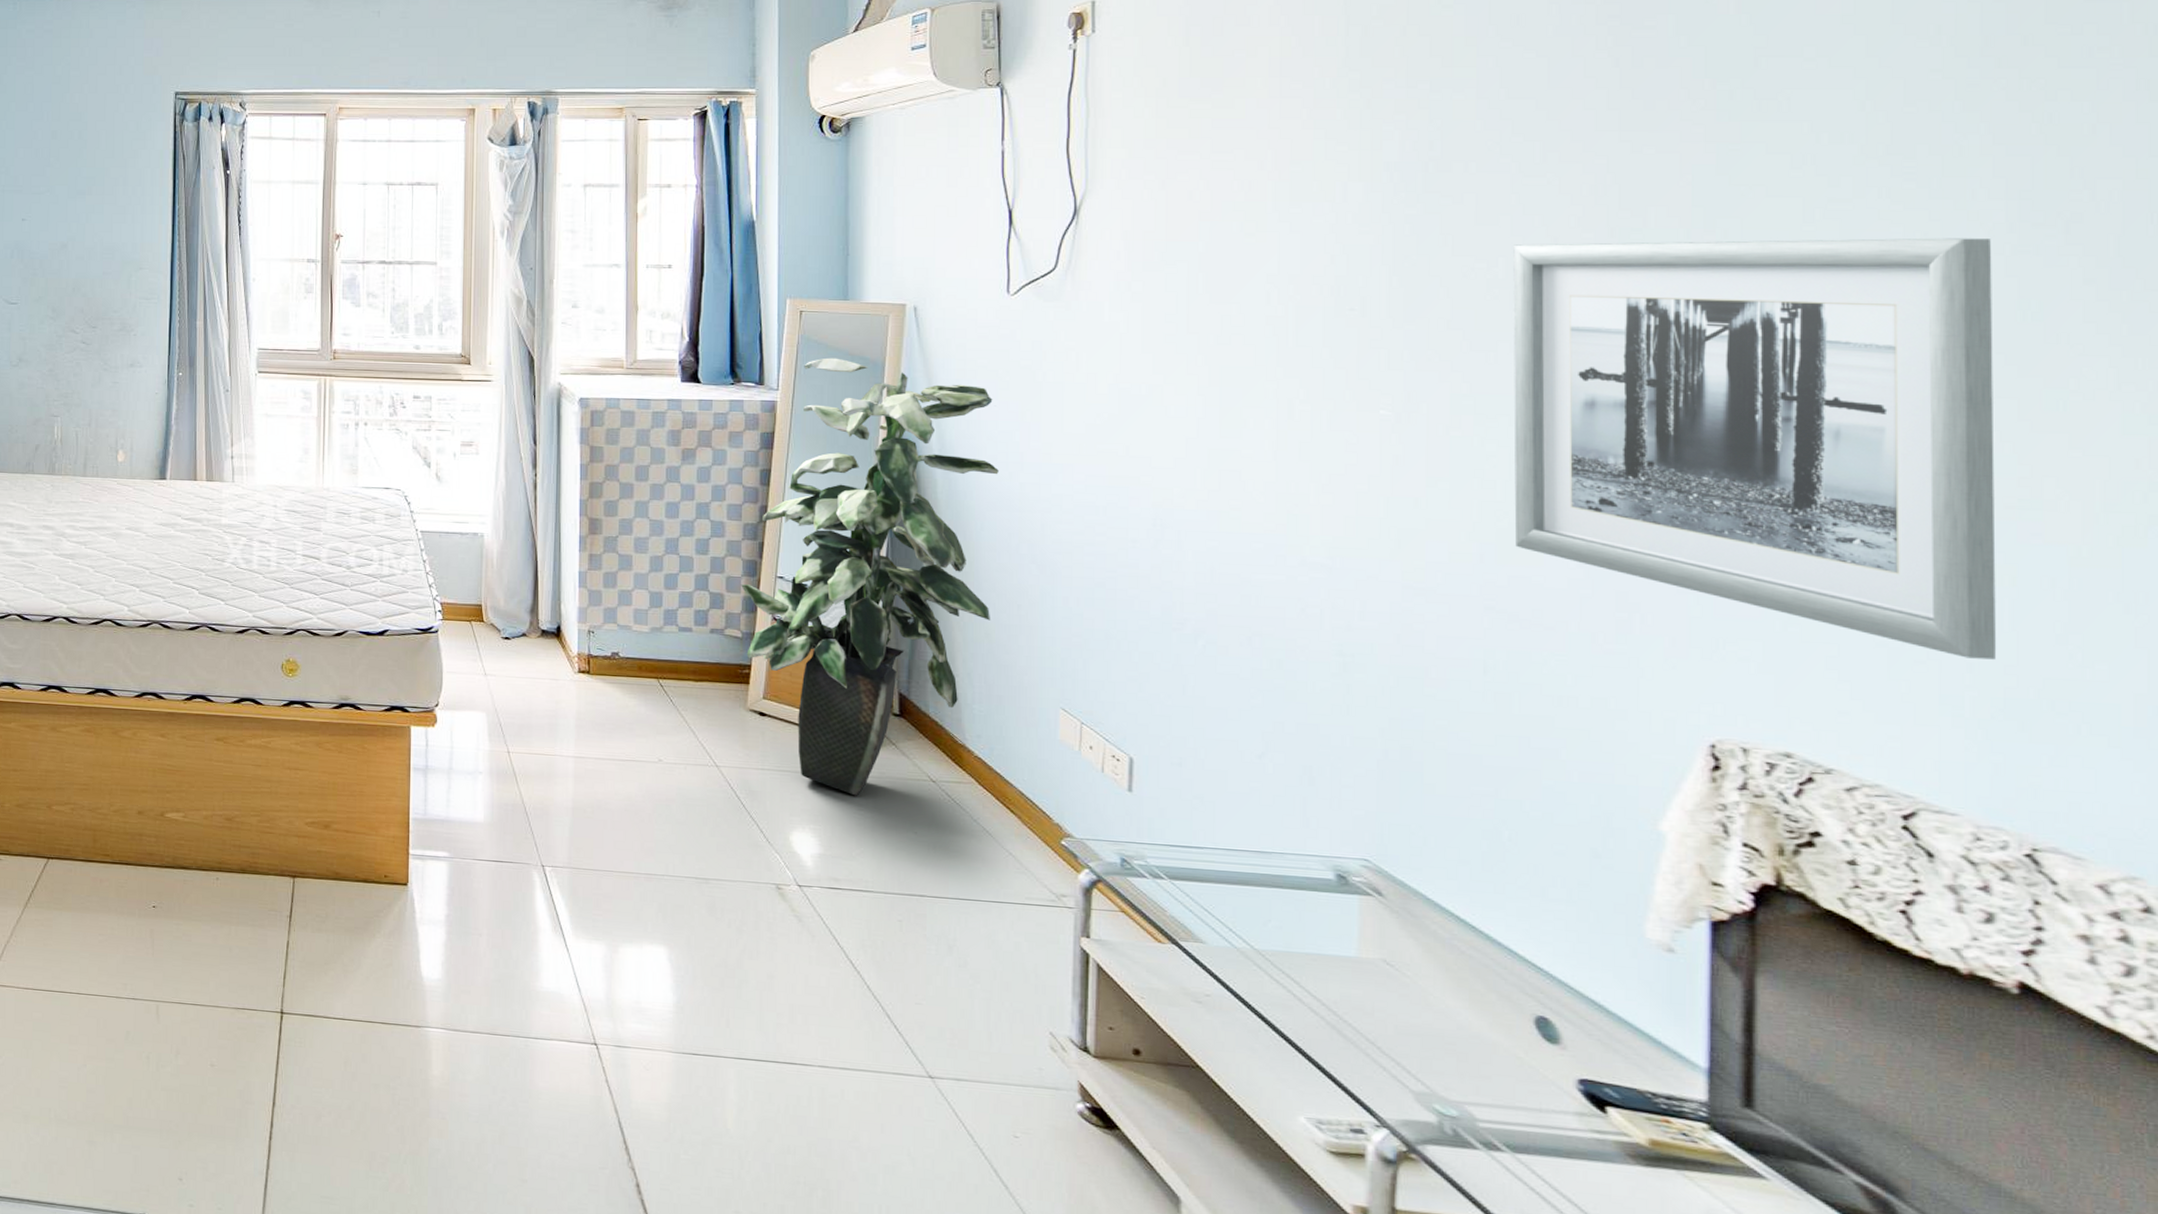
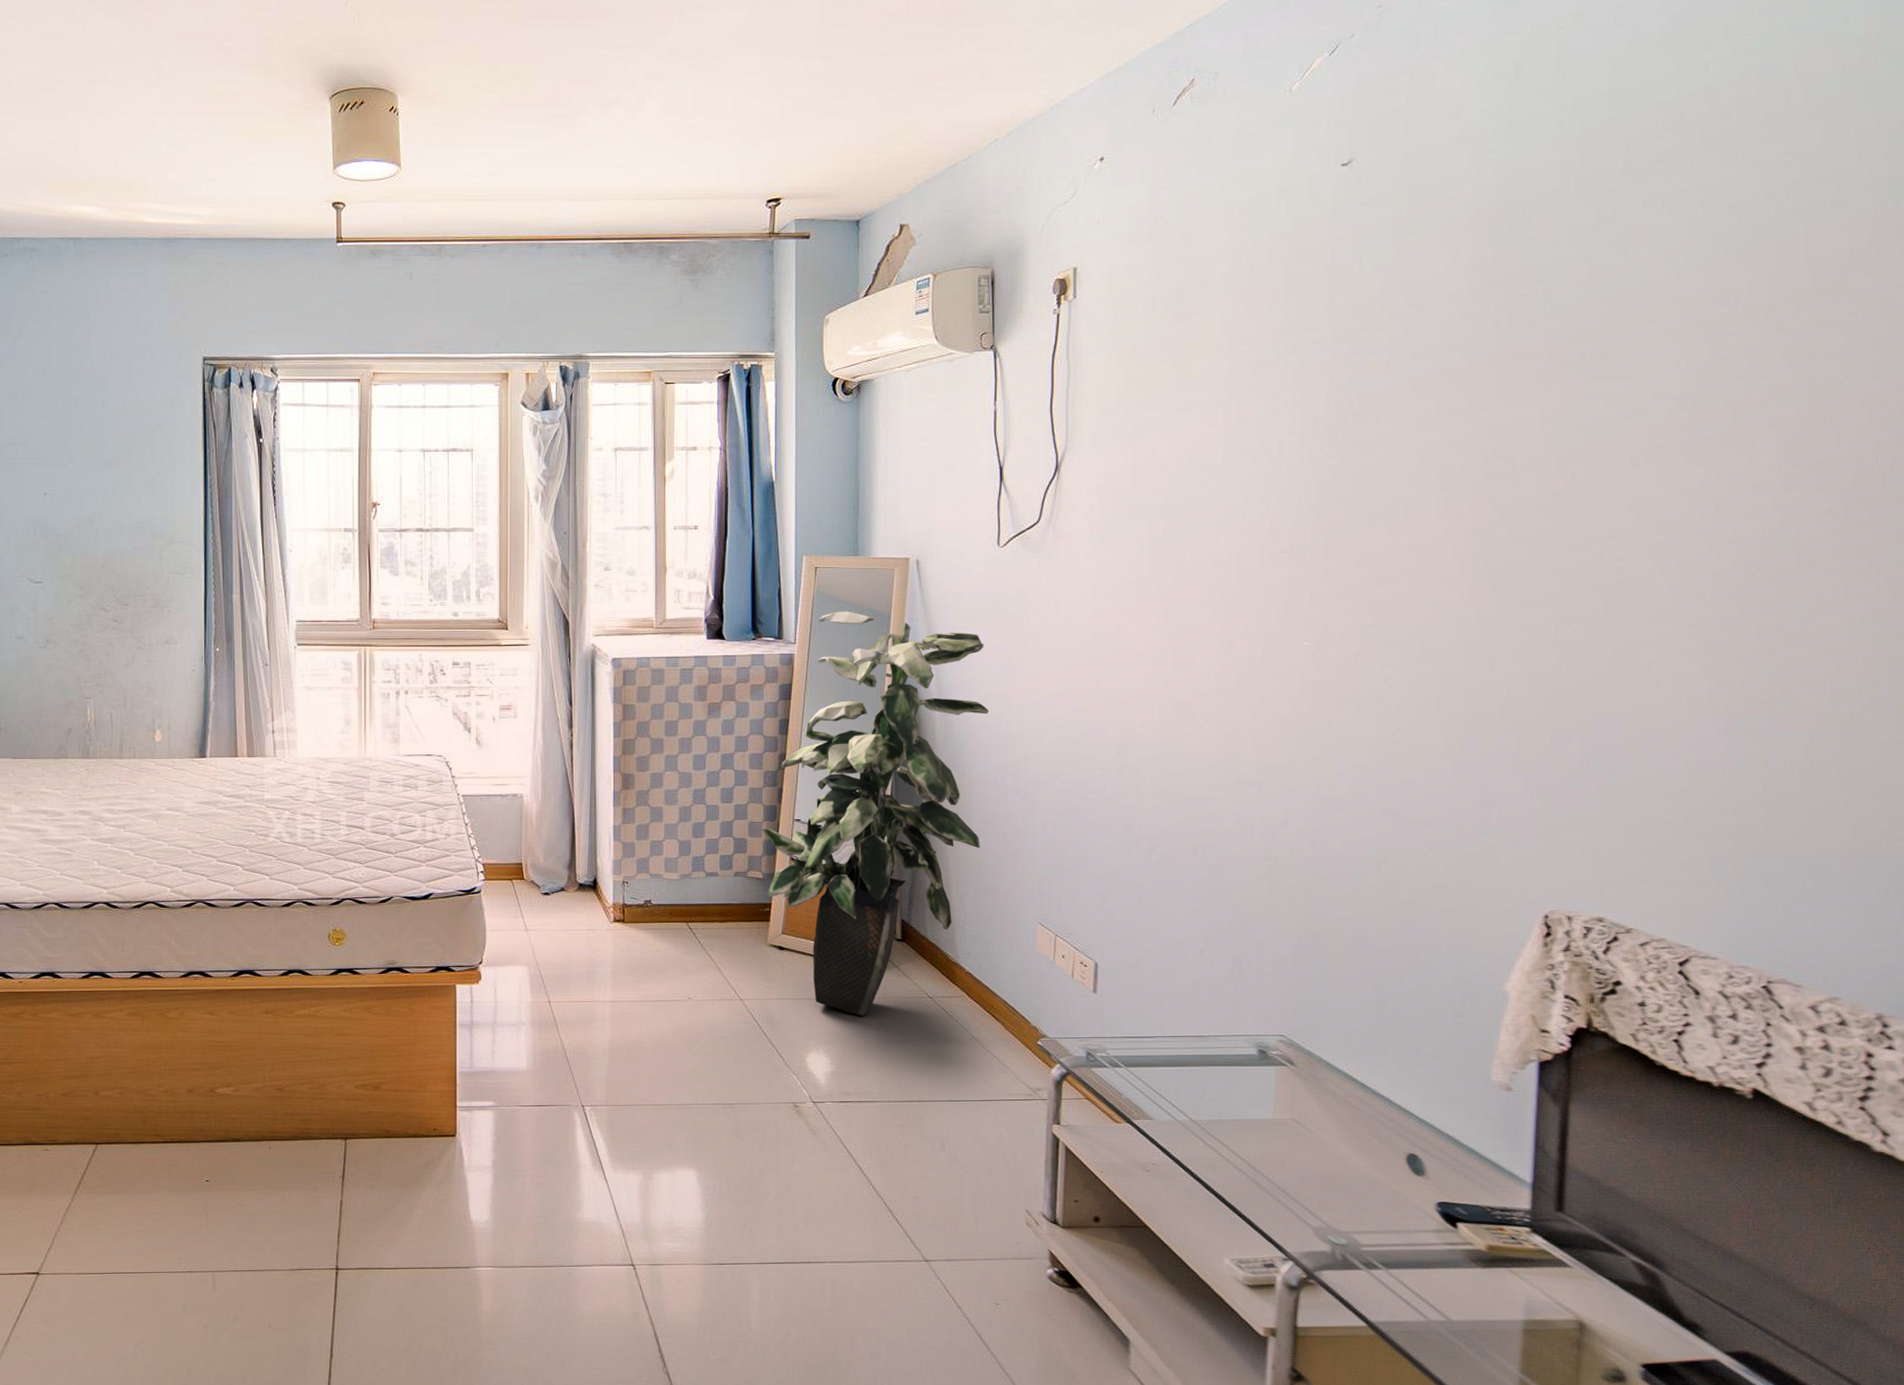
wall art: present [1513,238,1996,660] -> none [1405,478,1765,830]

